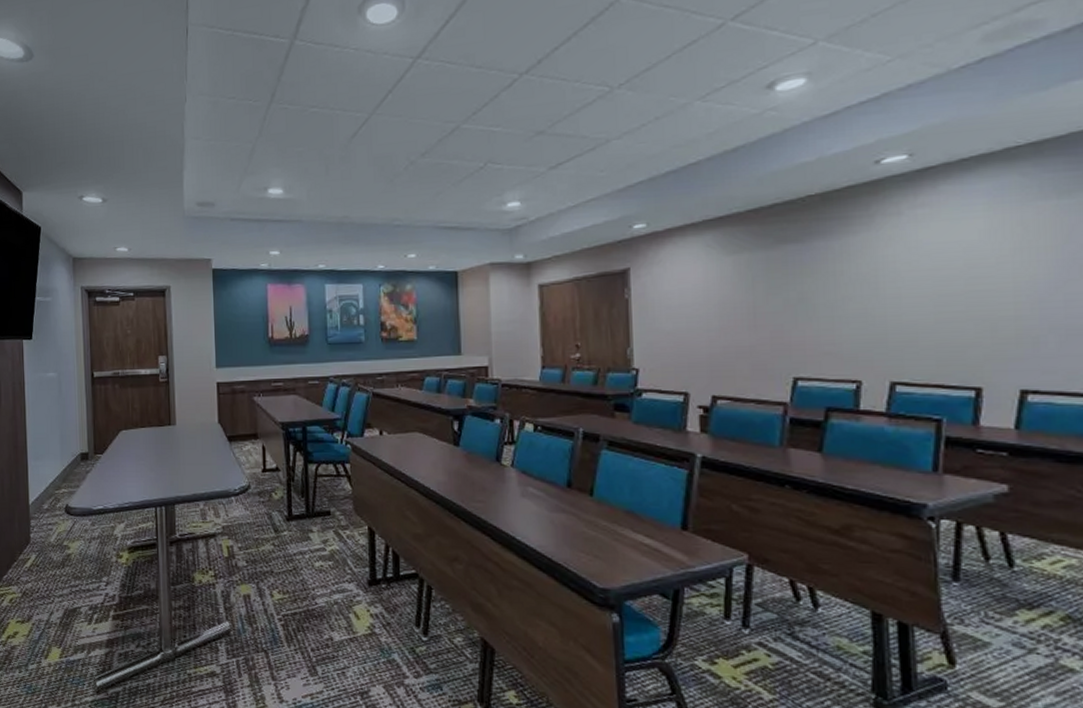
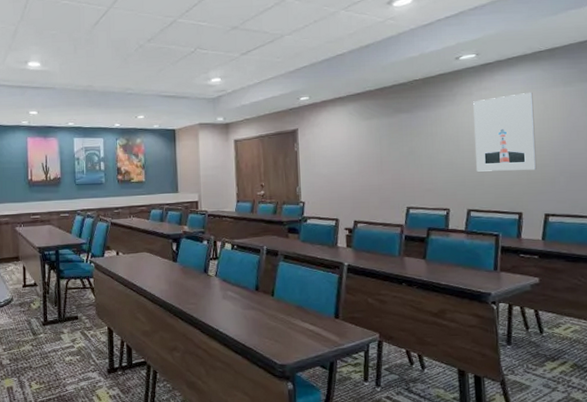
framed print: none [902,207,1008,327] -> present [473,92,537,172]

